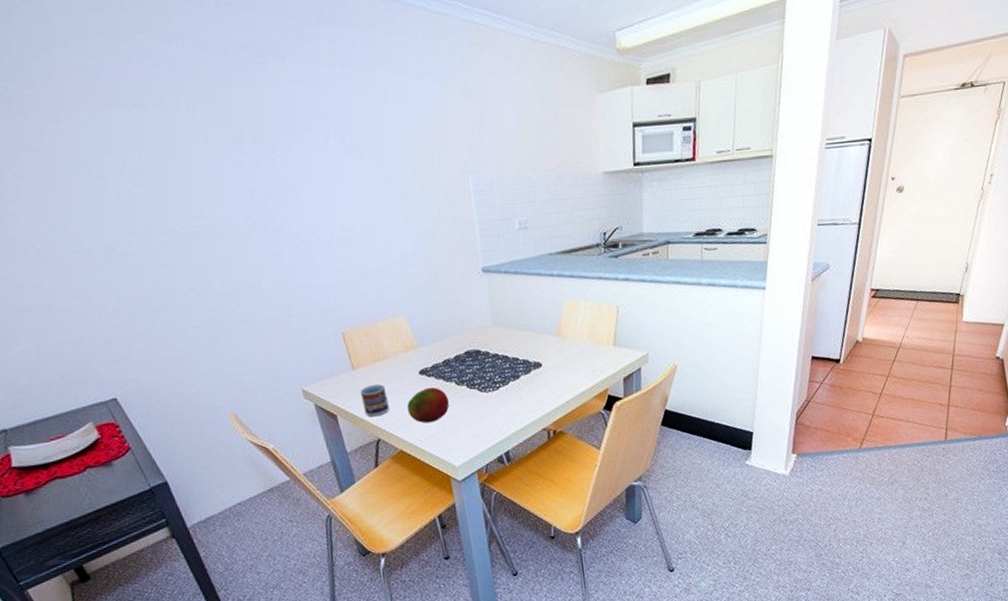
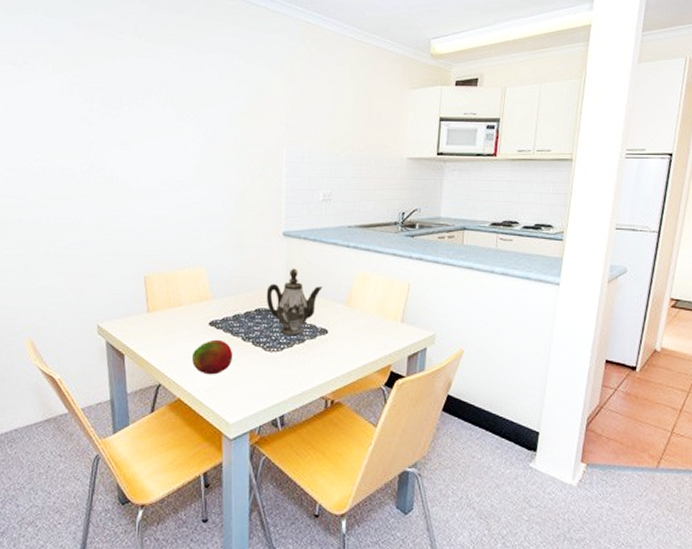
cup: present [360,384,389,417] -> none [150,330,175,361]
teapot: none [473,304,531,374] -> present [266,268,323,336]

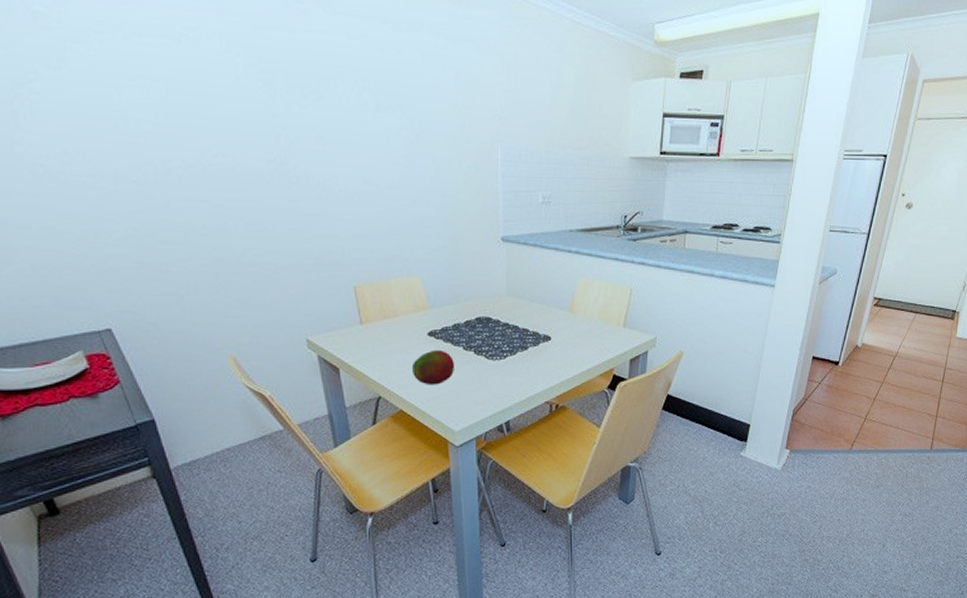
teapot: present [266,268,323,336] -> none [486,275,545,344]

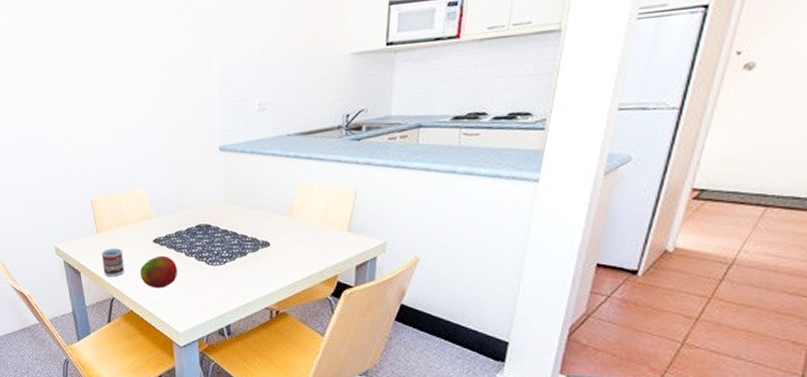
cup: none [365,342,393,374] -> present [101,248,124,277]

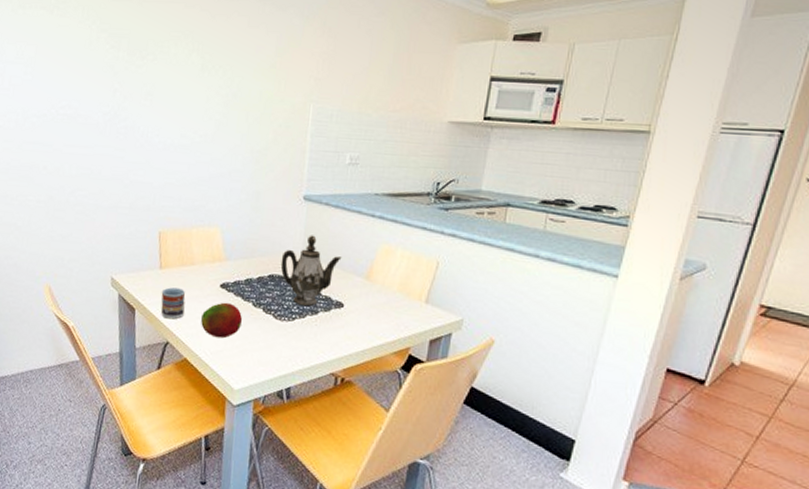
teapot: none [206,182,263,250] -> present [280,235,342,307]

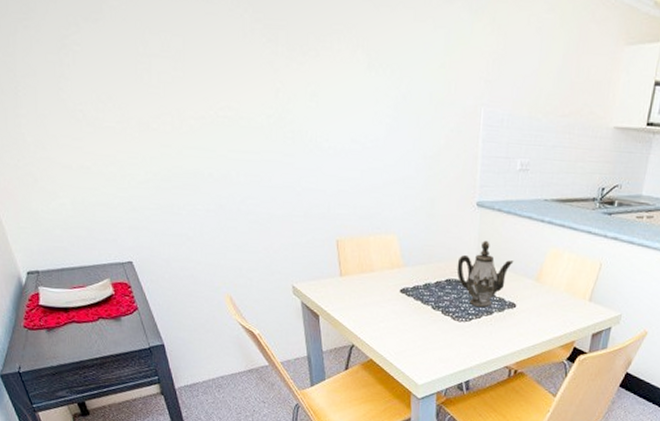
cup: present [161,287,186,319] -> none [343,294,367,324]
fruit: present [201,302,243,339] -> none [384,306,423,340]

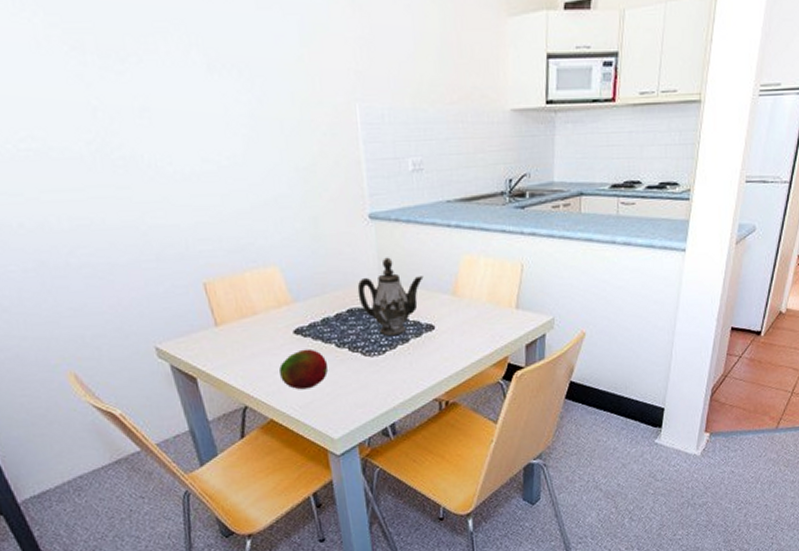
fruit: none [384,306,423,340] -> present [279,348,328,390]

